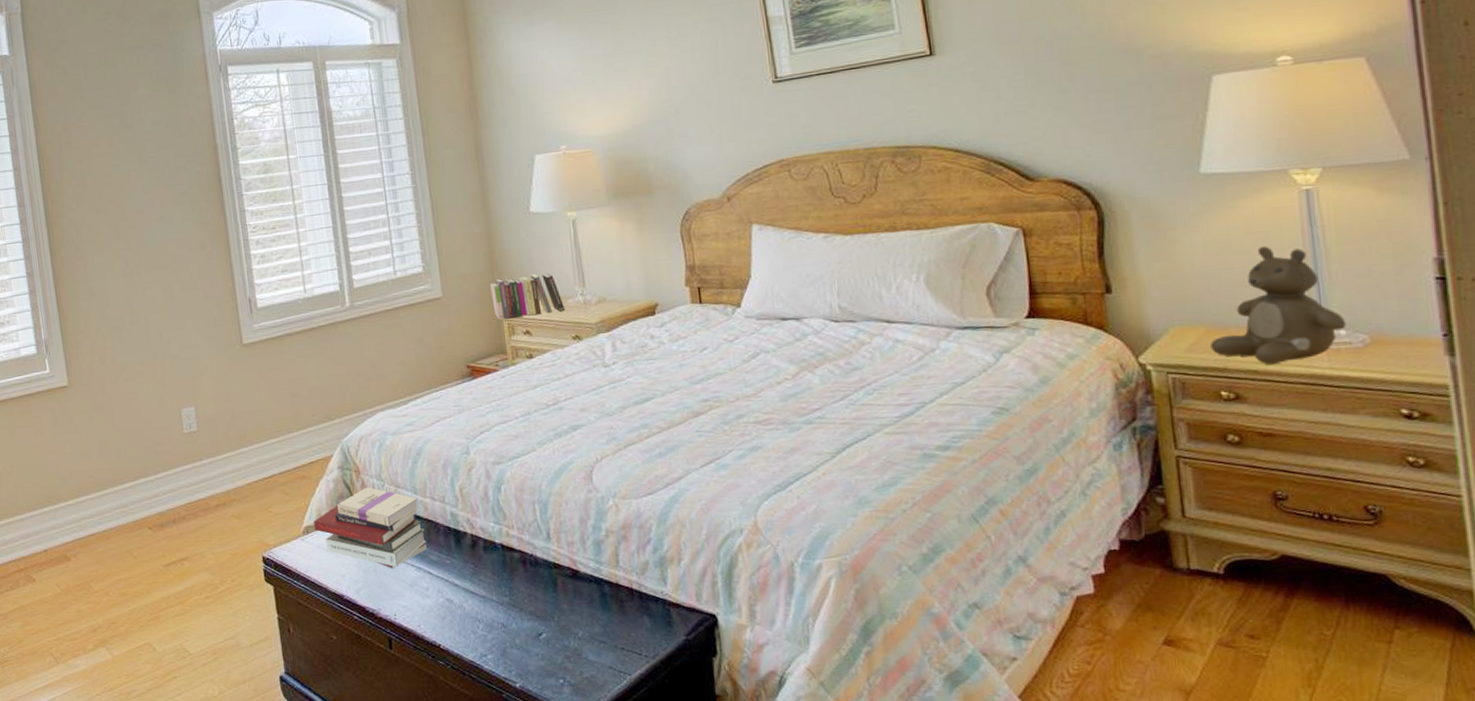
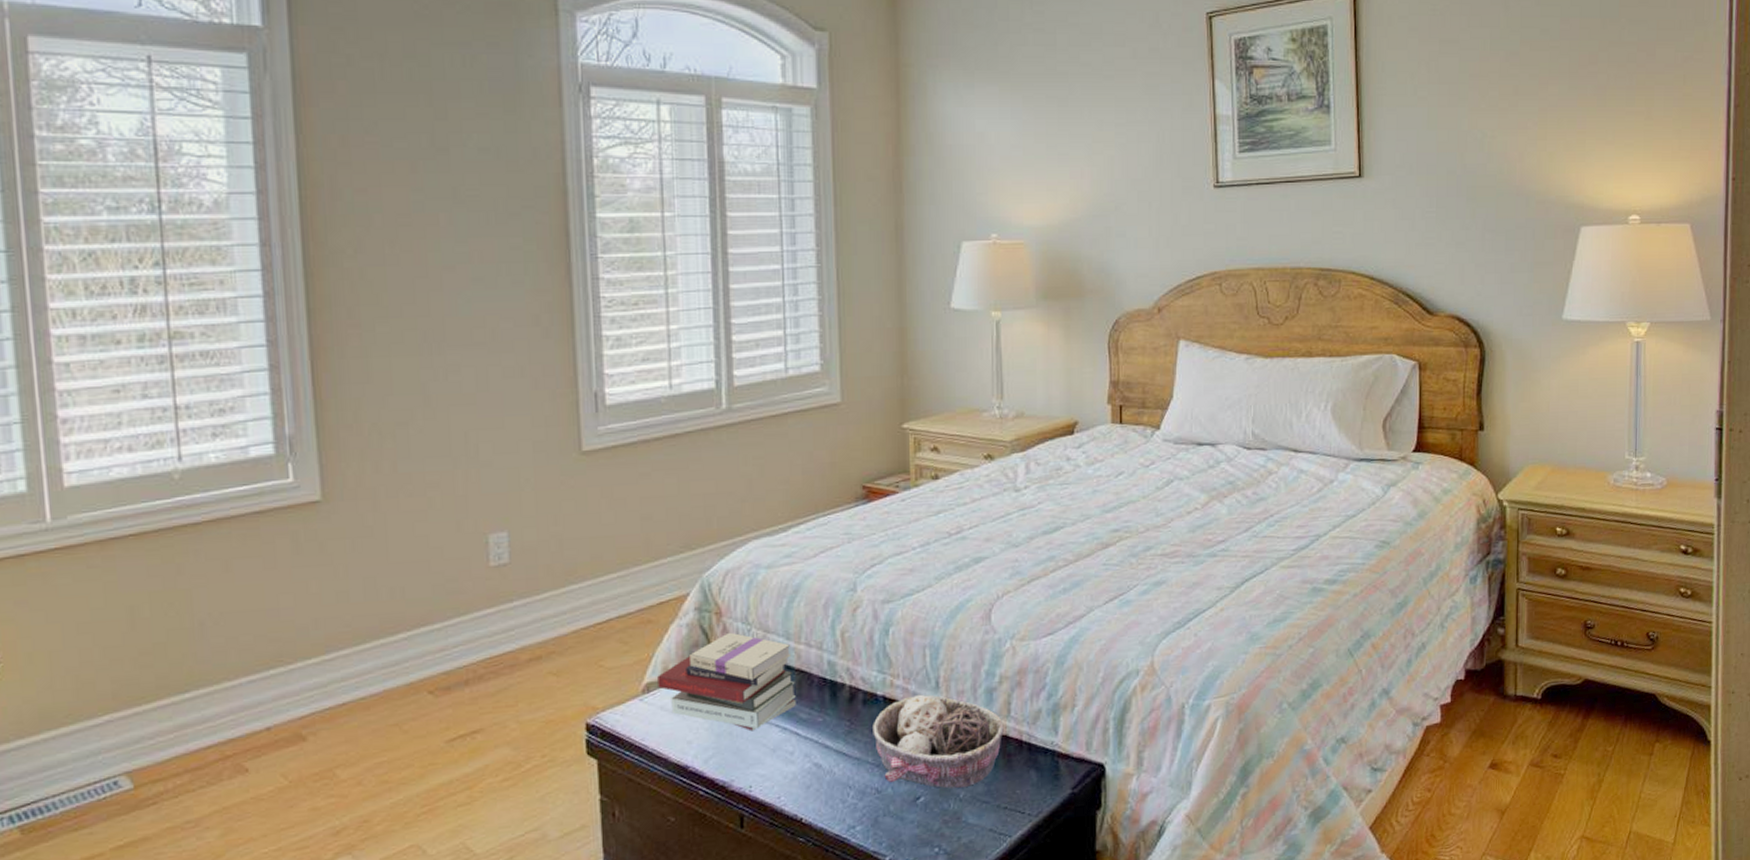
books: present [490,273,566,320] -> none [898,380,980,433]
decorative basket: none [494,543,615,628] -> present [873,694,1004,789]
teddy bear: present [1210,246,1347,365] -> none [1553,392,1652,504]

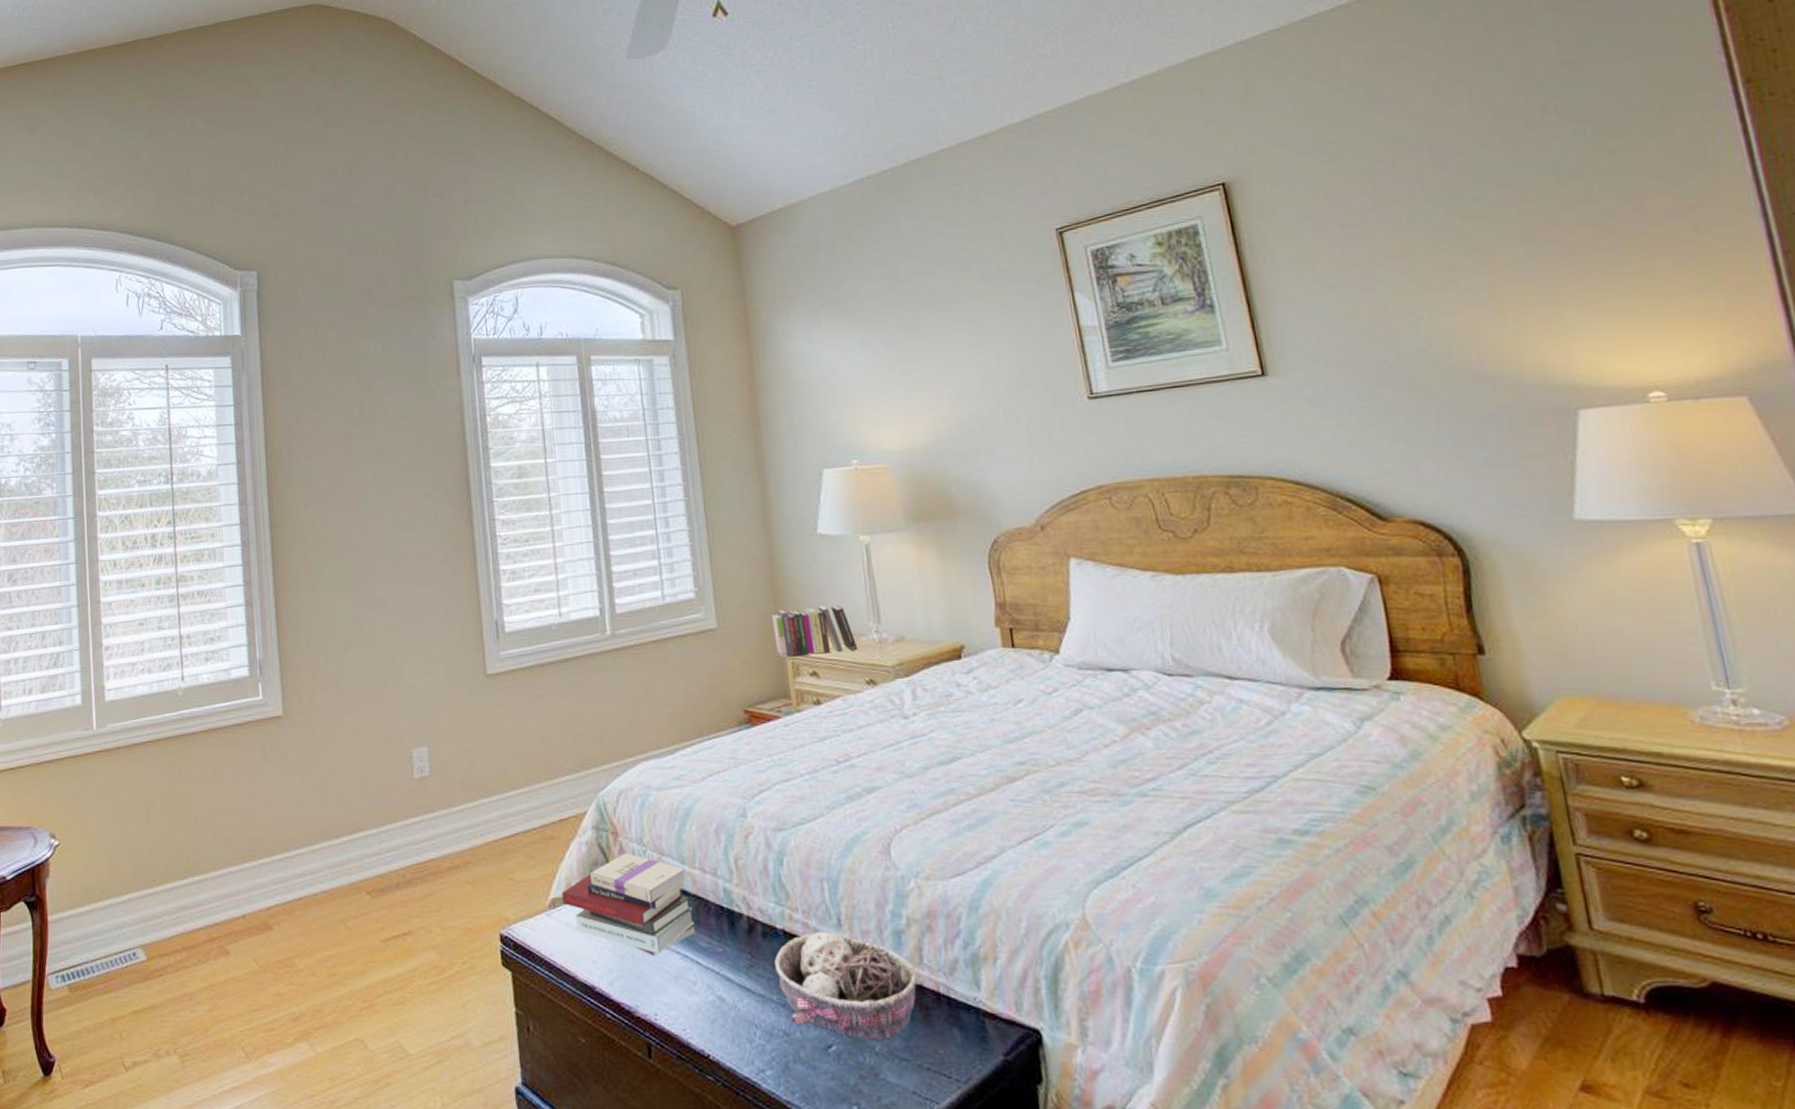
books: none [898,380,980,433] -> present [772,605,858,657]

